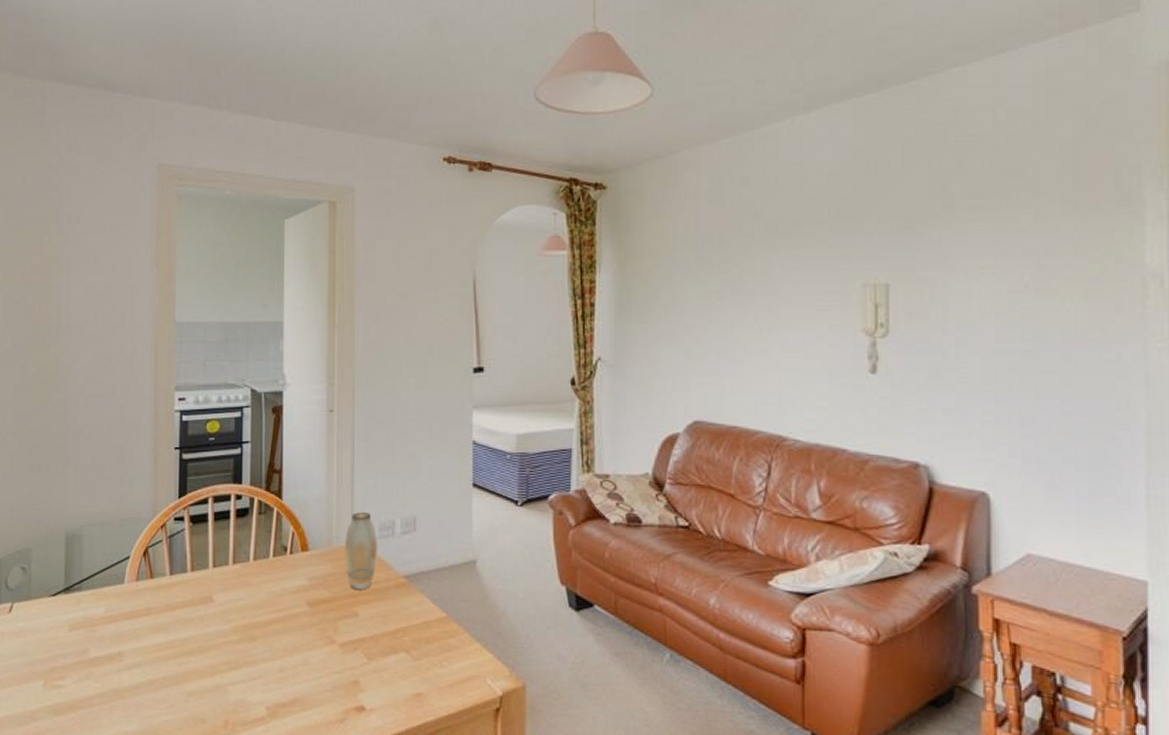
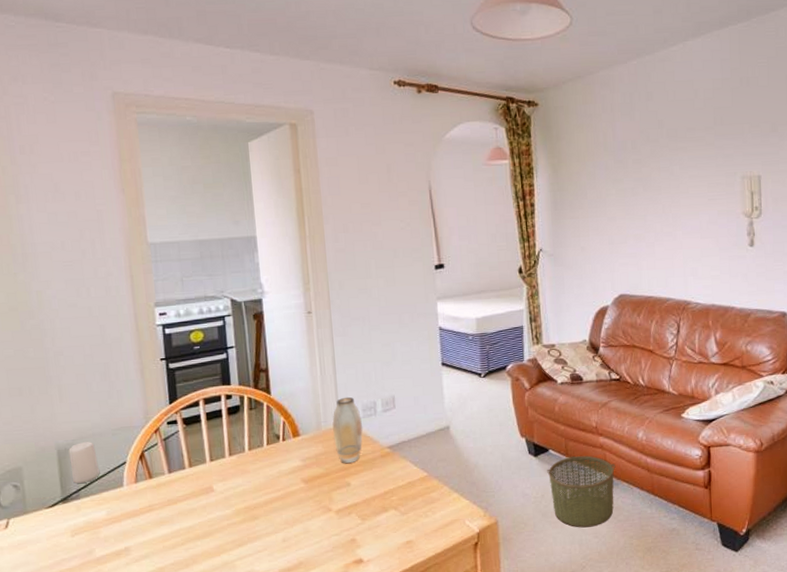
candle: none [76,529,104,574] -> present [68,441,100,483]
basket: none [590,617,677,712] -> present [547,456,615,528]

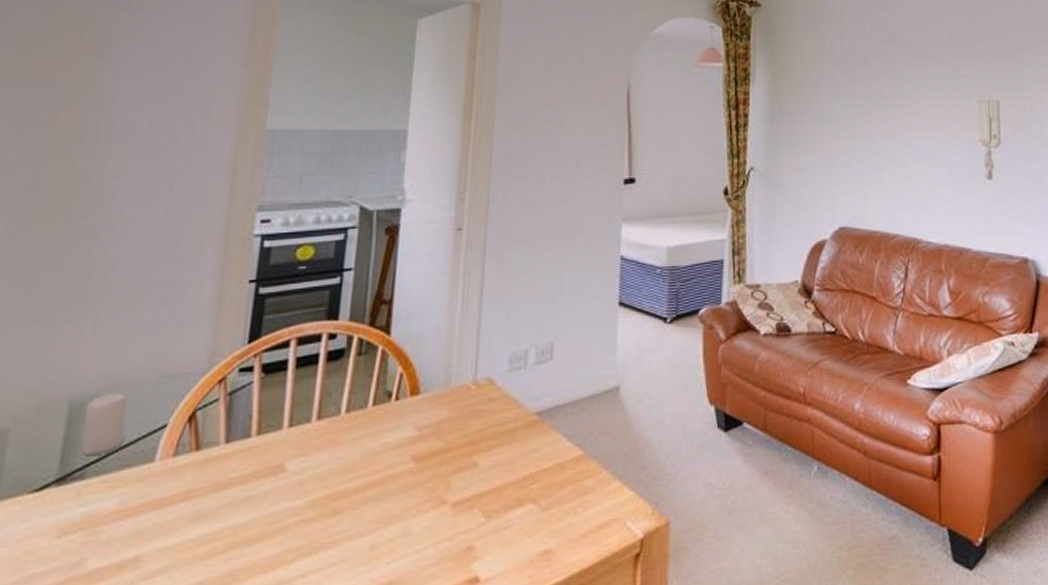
vase: present [332,397,363,464] -> none [465,342,506,435]
basket: present [547,456,615,528] -> none [739,432,824,533]

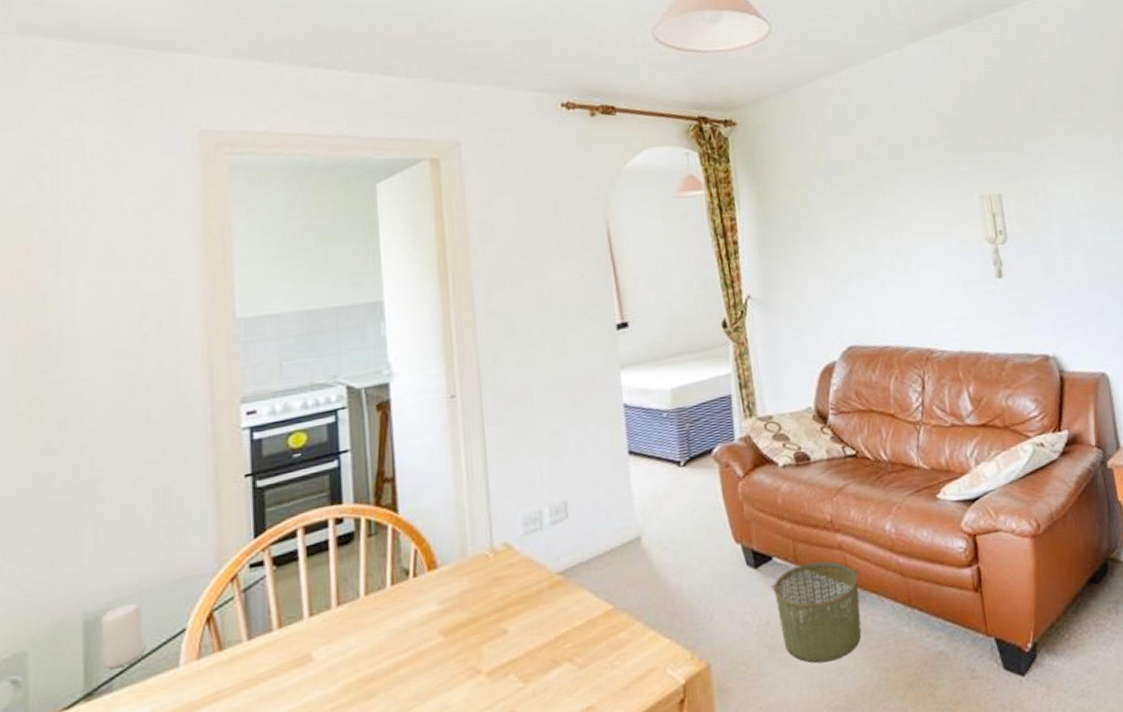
basket: none [739,432,824,533] -> present [771,561,862,663]

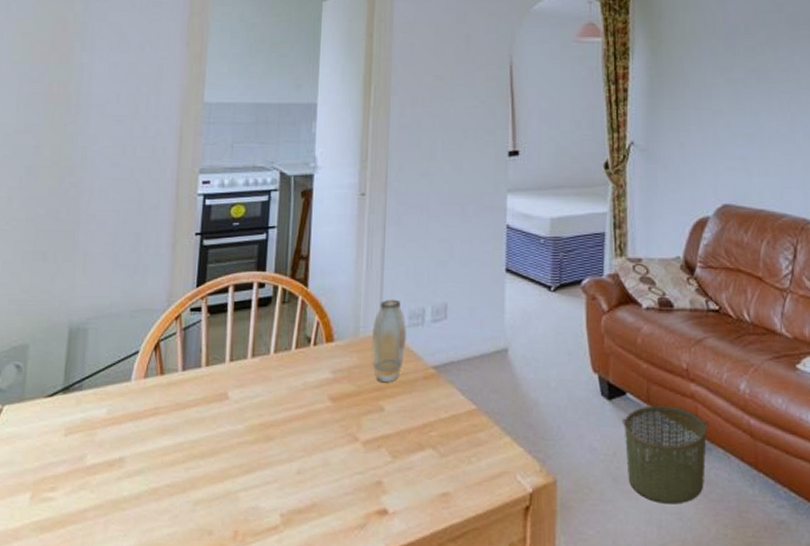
candle: present [101,602,146,669] -> none [79,321,110,371]
vase: none [482,507,525,602] -> present [371,299,406,383]

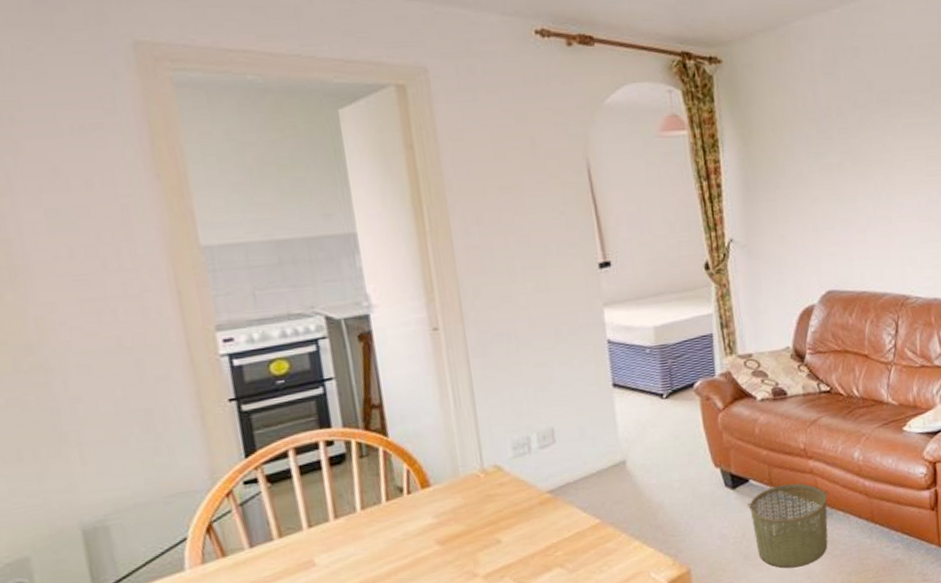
vase: present [371,299,406,383] -> none [473,433,515,517]

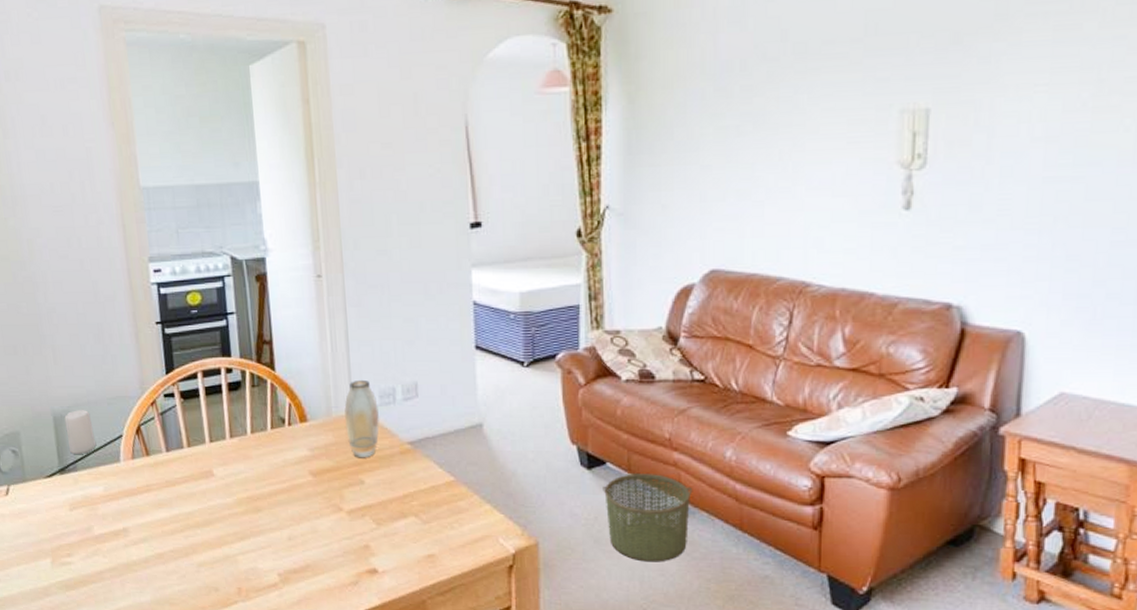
candle: none [99,514,149,572] -> present [64,409,97,454]
vase: none [473,433,515,517] -> present [344,379,379,458]

